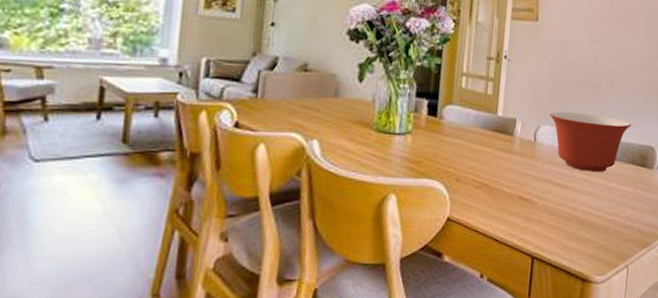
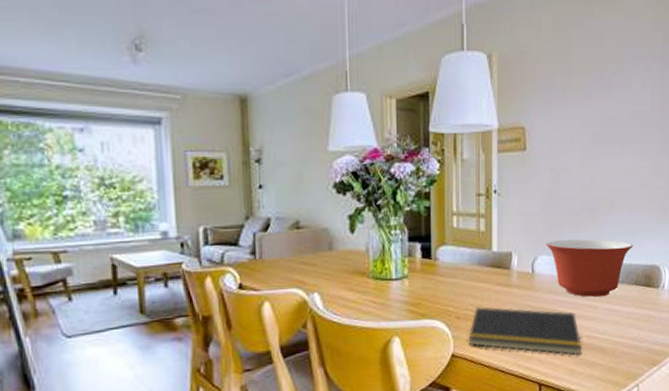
notepad: none [465,170,577,230] -> present [468,306,582,355]

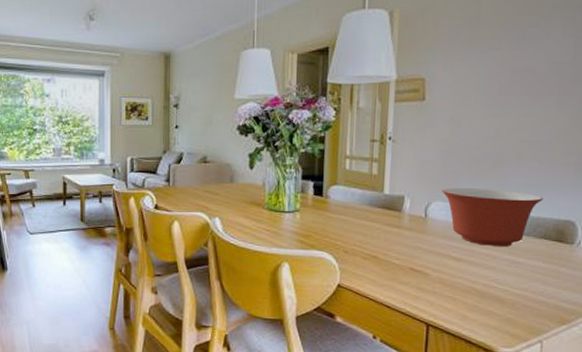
notepad: present [468,306,582,355] -> none [355,243,477,302]

